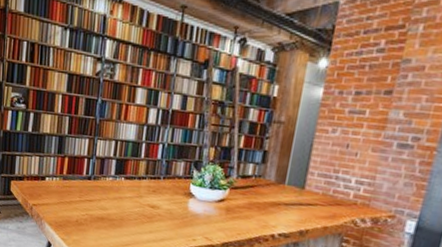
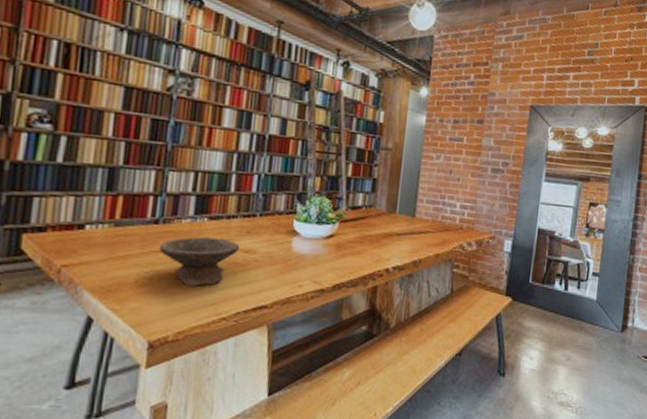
bowl: none [91,191,148,230] -> present [158,236,240,286]

